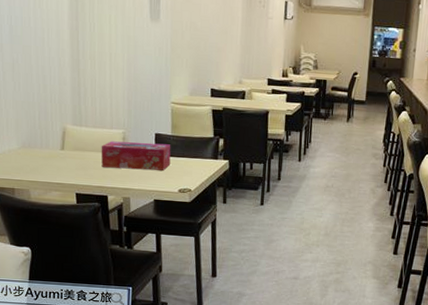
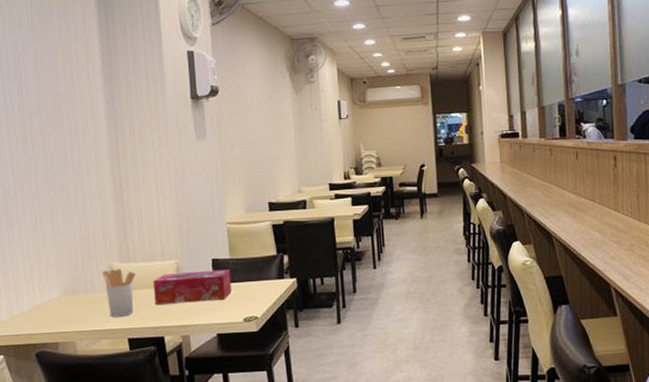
utensil holder: none [57,130,86,174] -> present [102,269,136,317]

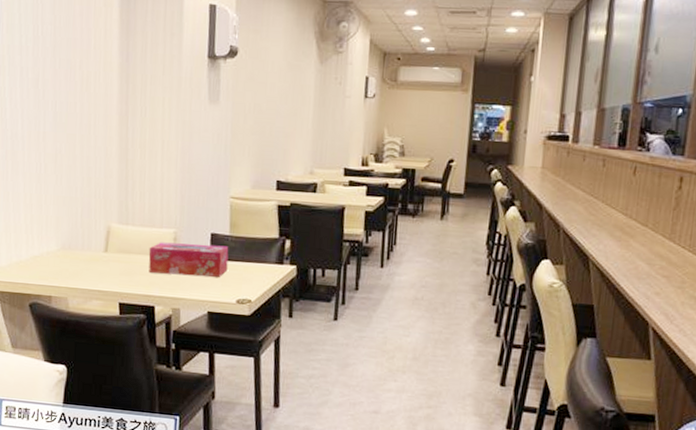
utensil holder: present [102,269,136,317] -> none [100,230,133,280]

